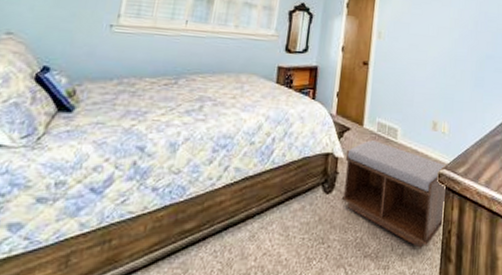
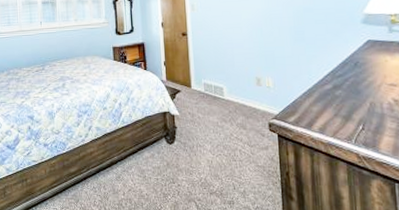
bench: present [341,140,445,248] -> none [180,99,281,187]

